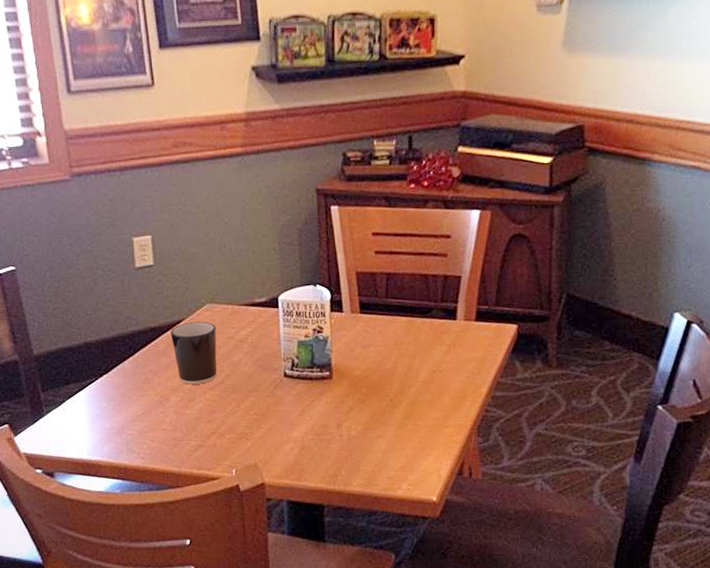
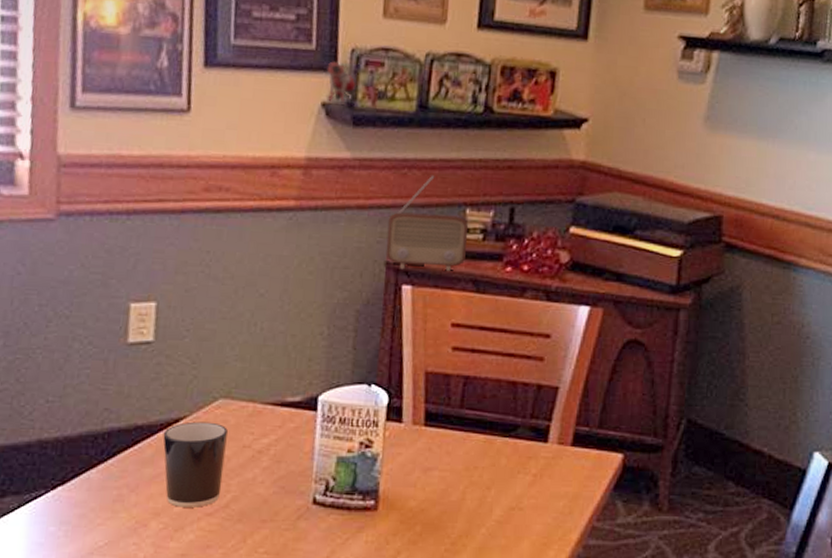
figurine: none [252,31,278,67] -> present [326,61,357,104]
radio: none [314,116,377,194] -> present [385,175,468,272]

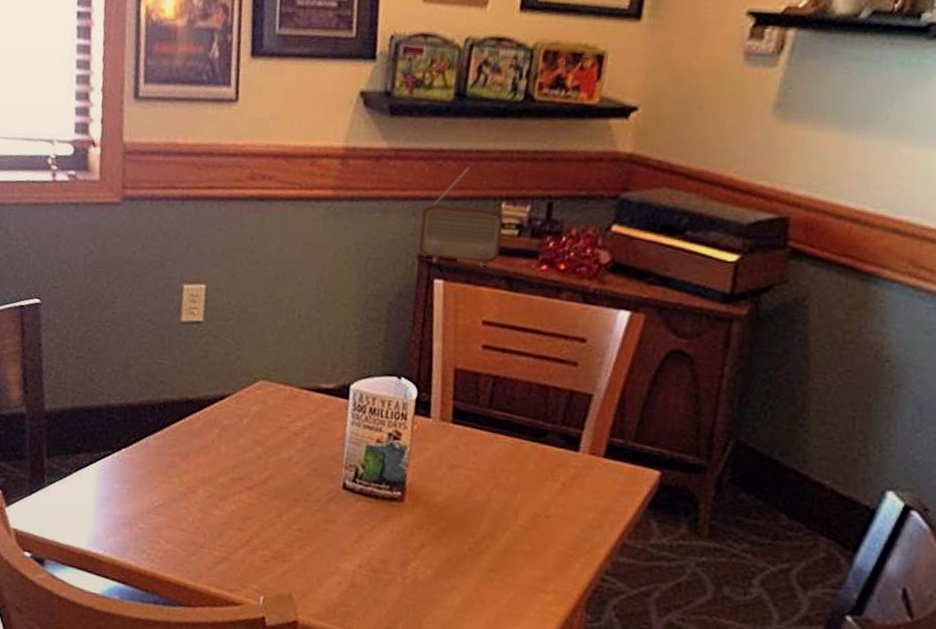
mug: present [163,421,229,508] -> none [210,399,268,481]
figurine: present [326,61,357,104] -> none [365,48,395,93]

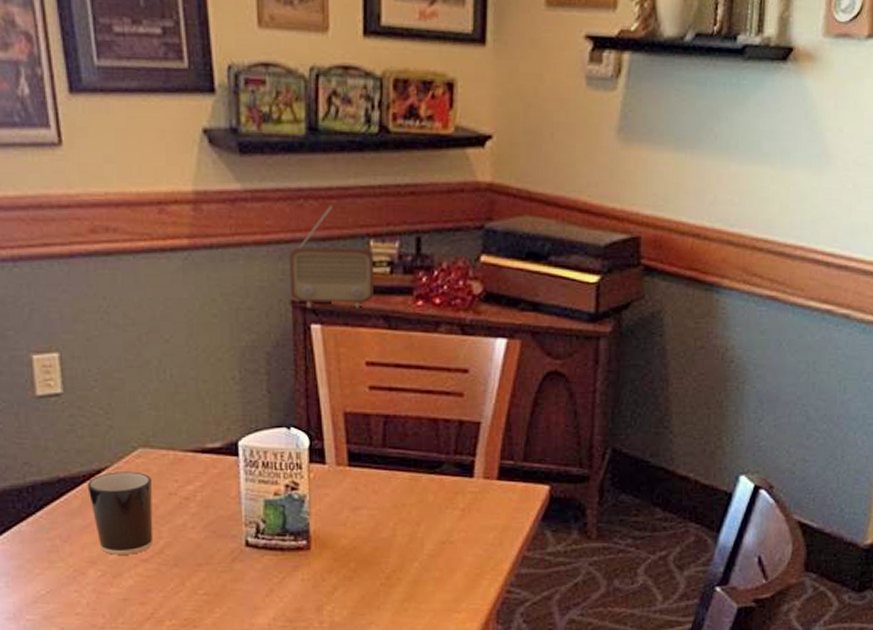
mug: none [210,399,268,481] -> present [87,471,154,555]

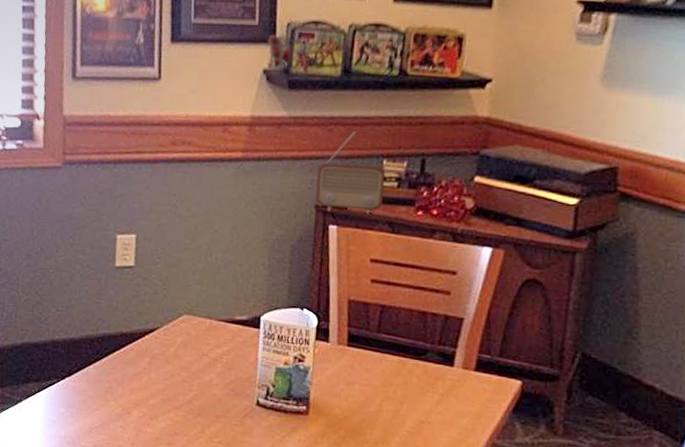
mug: present [87,471,154,555] -> none [141,332,191,402]
figurine: none [203,80,240,130] -> present [267,34,292,71]

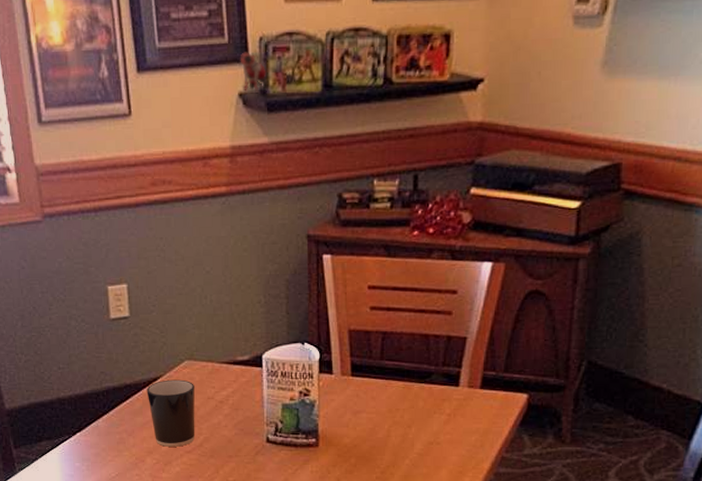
mug: none [141,332,191,402] -> present [146,379,196,447]
radio: present [315,130,385,215] -> none [306,151,376,241]

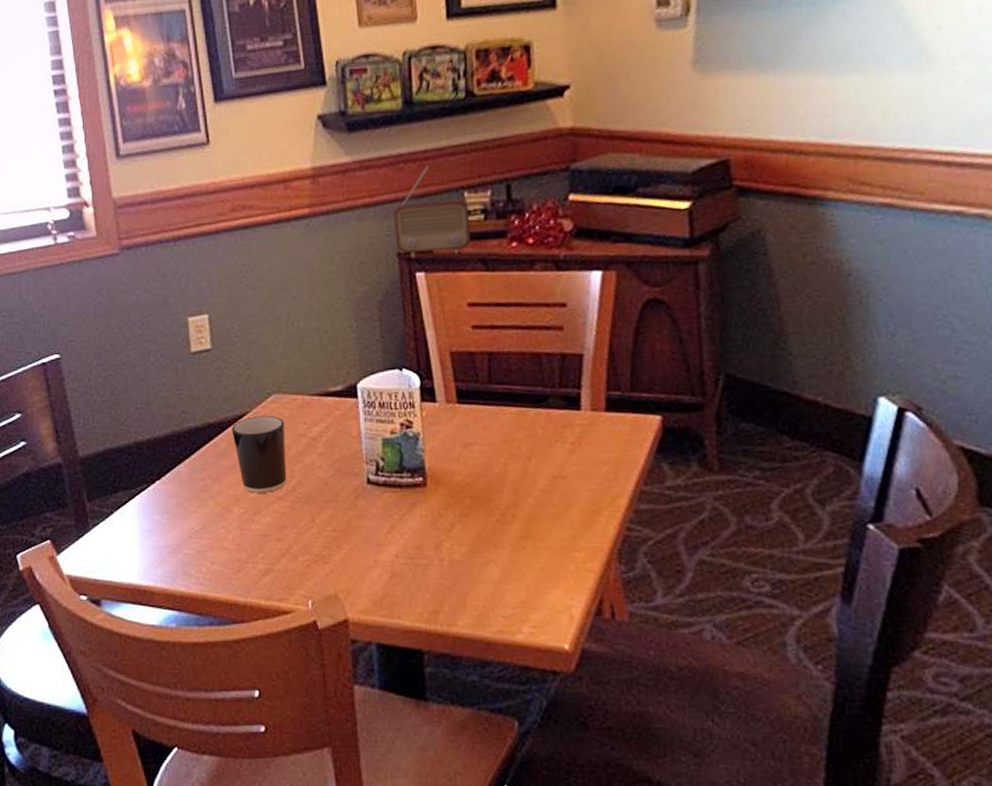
figurine: present [240,52,268,93] -> none [317,75,347,115]
radio: none [306,151,376,241] -> present [393,165,471,258]

